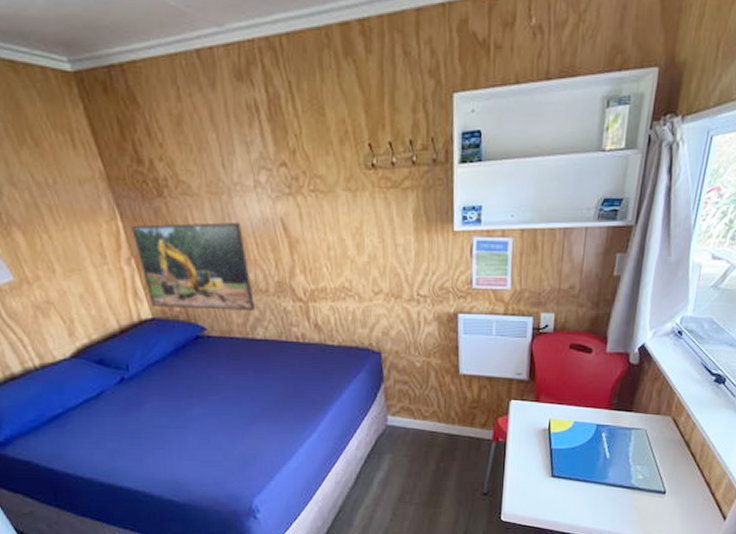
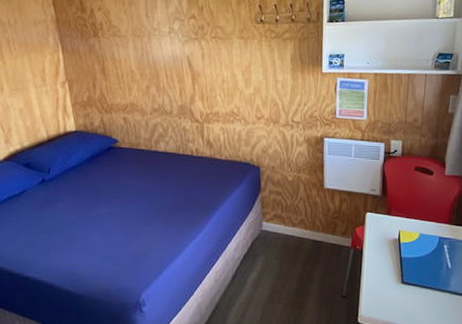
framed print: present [131,222,256,311] -> none [69,57,161,128]

